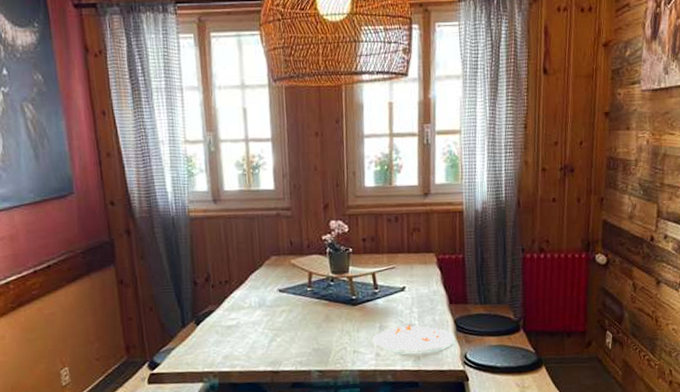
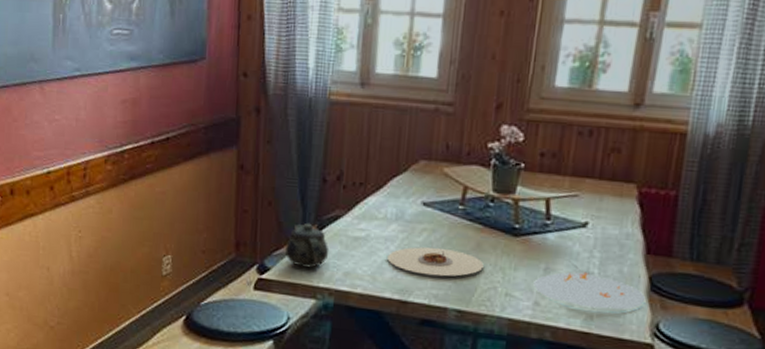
teapot: none [170,320,209,358] -> present [285,222,329,268]
plate: none [257,323,334,347] -> present [387,247,484,277]

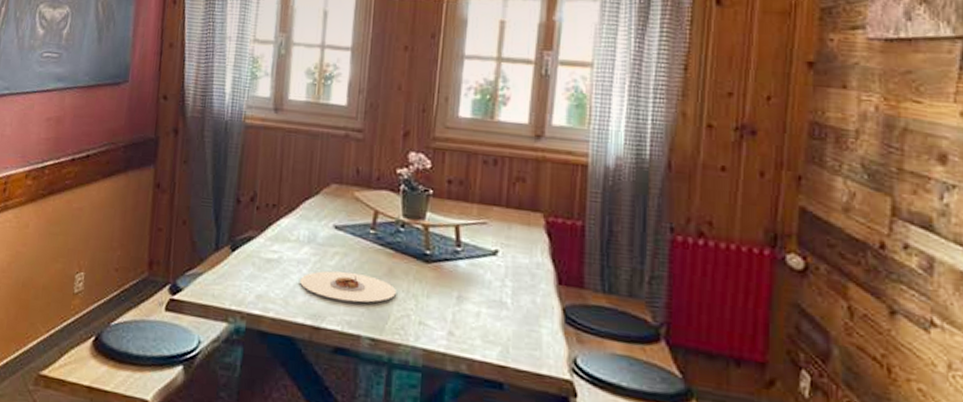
teapot: present [285,222,329,268] -> none [198,243,242,290]
plate: present [533,263,646,310] -> none [447,291,561,343]

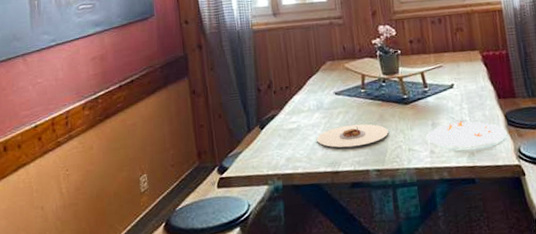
plate: none [447,291,561,343] -> present [427,116,507,148]

